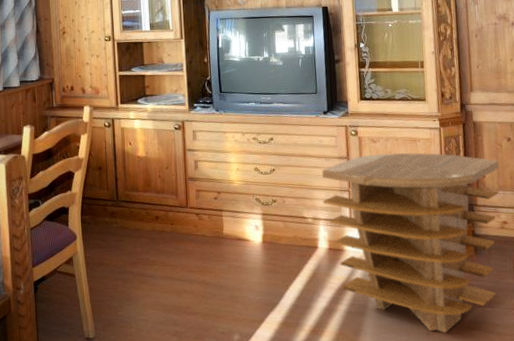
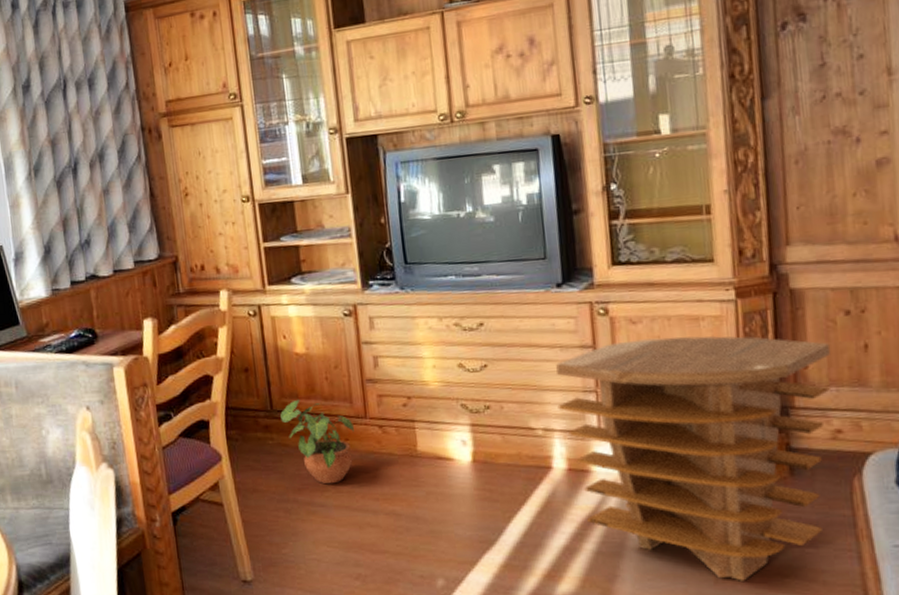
potted plant: none [124,192,178,259] -> present [280,399,354,485]

